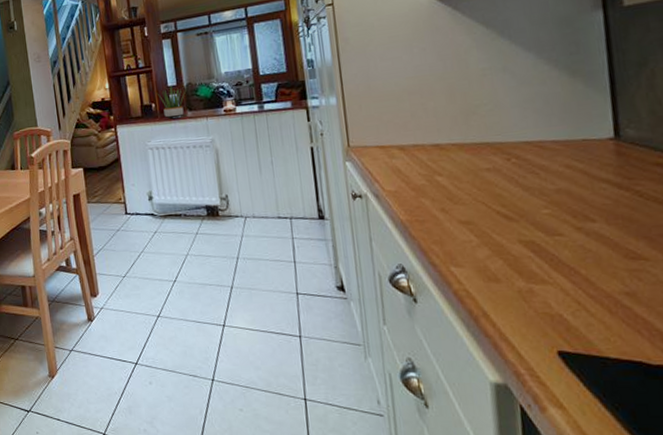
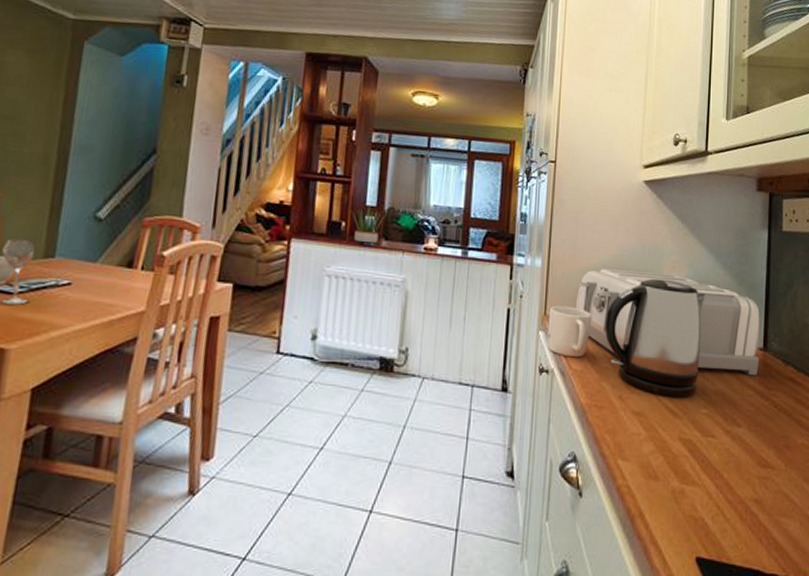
mug: none [352,134,399,181] -> present [547,305,593,358]
toaster: none [377,82,612,170] -> present [575,268,761,376]
kettle: none [412,87,533,202] -> present [604,278,705,397]

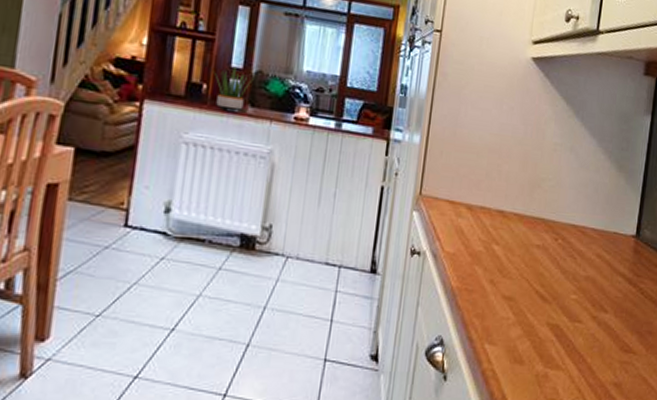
mug: present [547,305,593,358] -> none [420,185,469,240]
toaster: present [575,268,761,376] -> none [452,148,636,263]
kettle: present [604,278,705,397] -> none [480,160,584,283]

